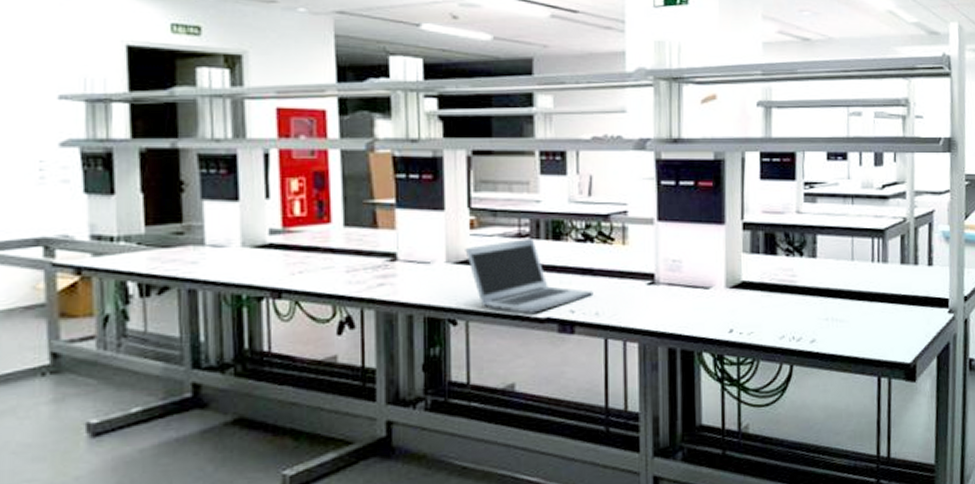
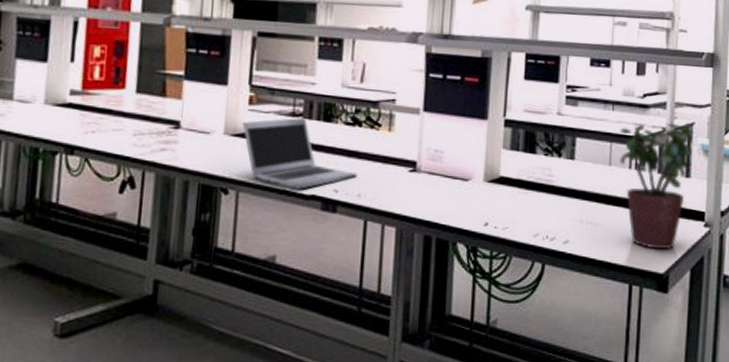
potted plant: none [861,210,934,340] -> present [620,122,694,250]

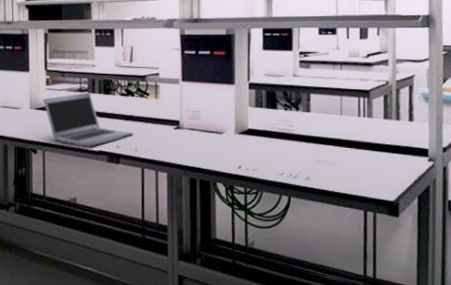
potted plant: present [620,122,694,250] -> none [348,75,414,182]

